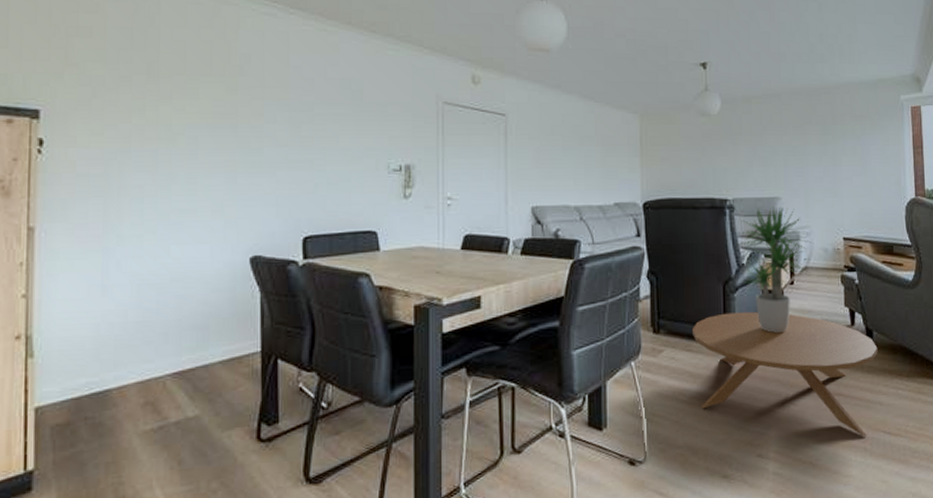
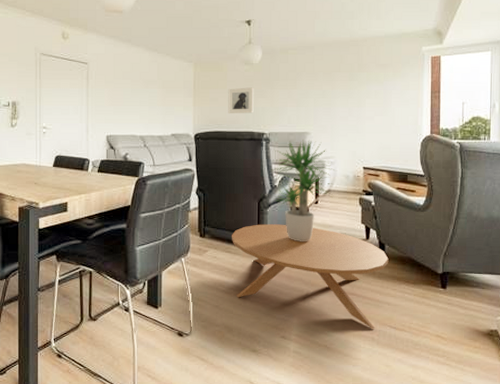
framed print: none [682,143,714,176] -> present [228,87,254,113]

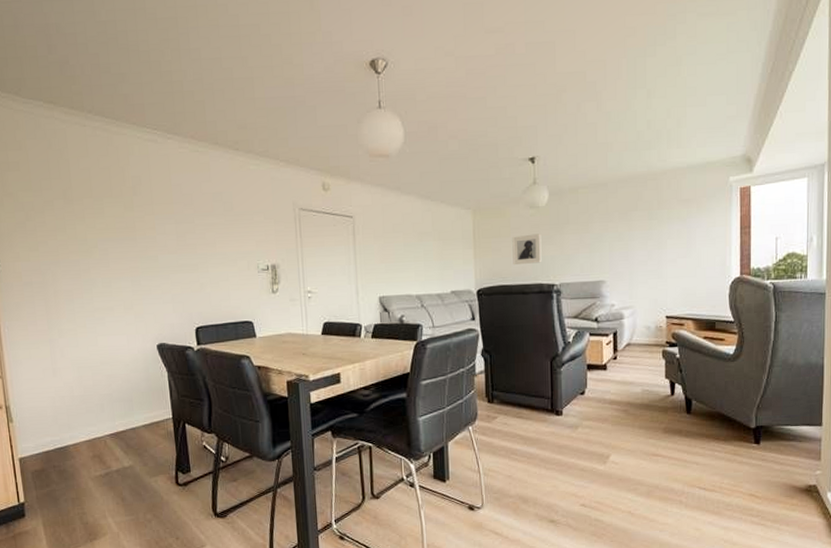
coffee table: present [232,224,389,329] -> none [523,383,696,492]
potted plant: present [270,140,334,241] -> none [563,289,634,402]

